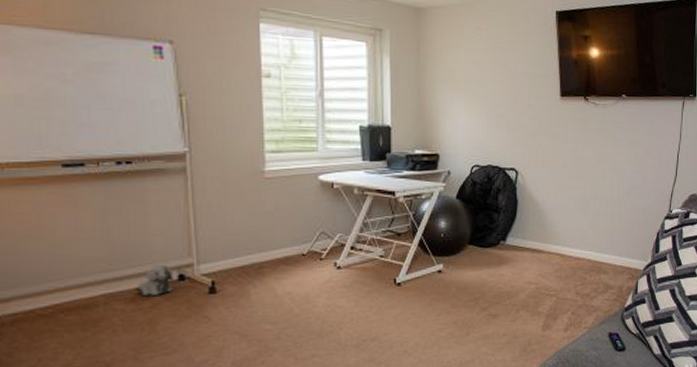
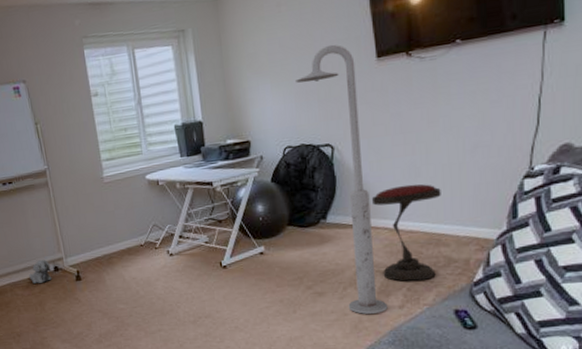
floor lamp: none [489,76,554,337] -> present [296,44,388,314]
side table: none [547,215,604,305] -> present [371,184,441,282]

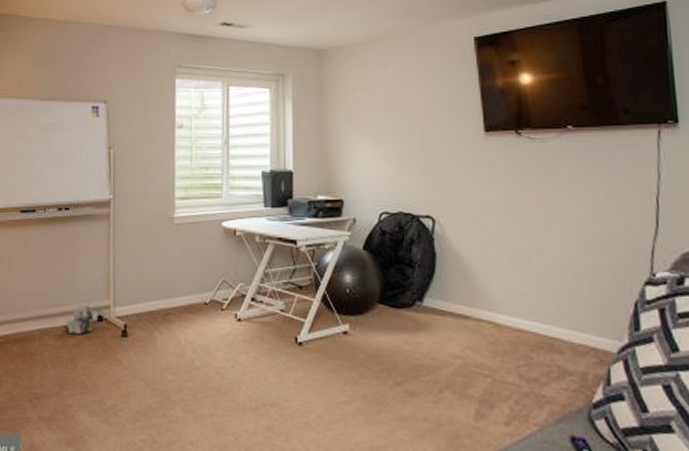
floor lamp: present [296,44,388,314] -> none [398,111,491,428]
side table: present [371,184,441,282] -> none [475,274,554,393]

